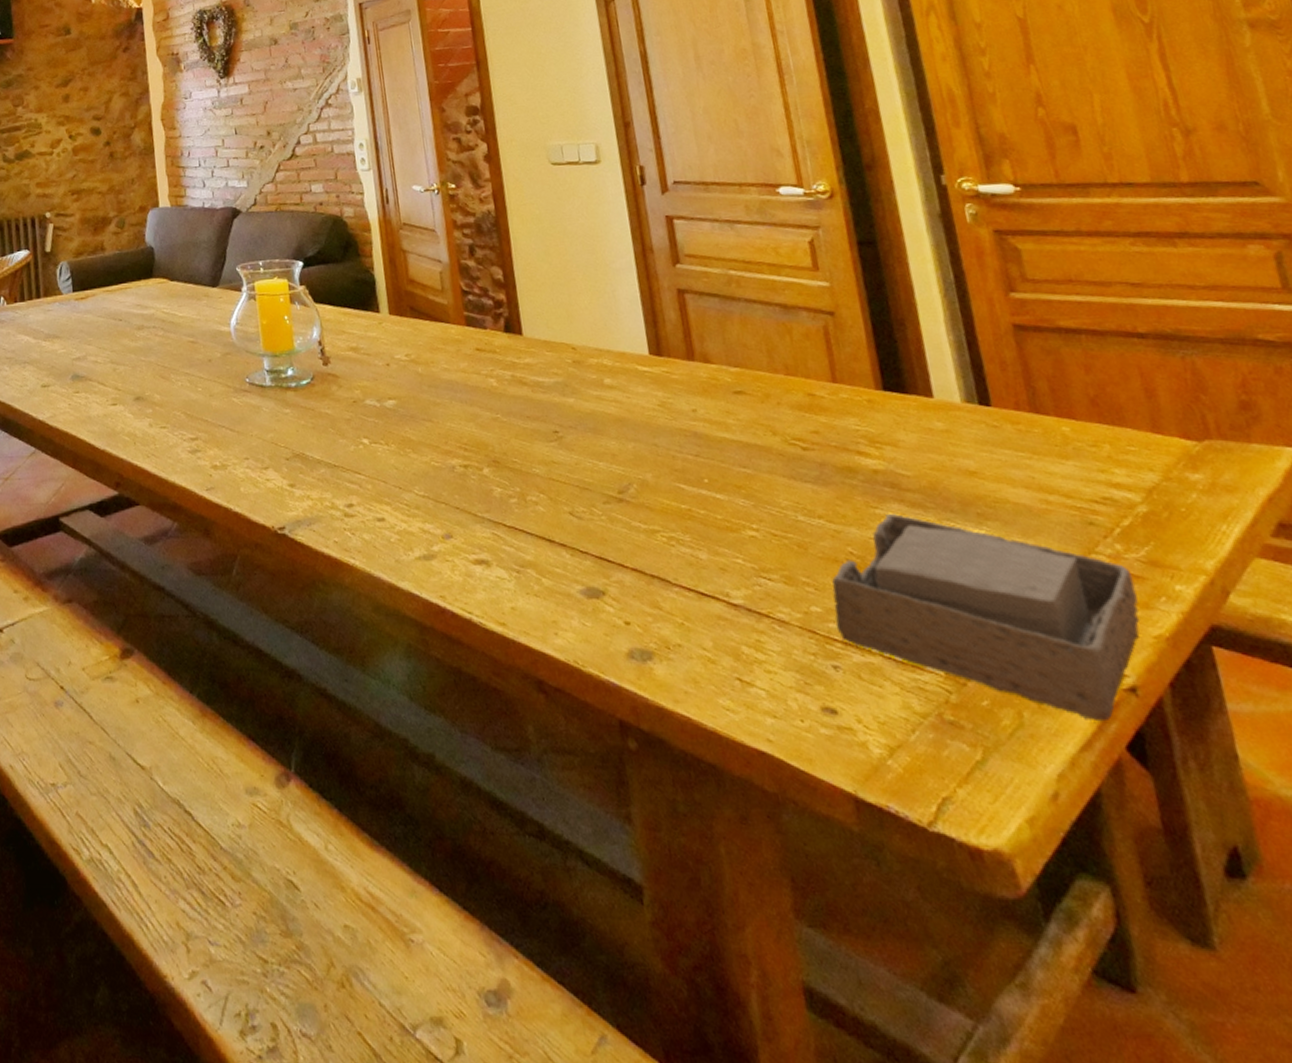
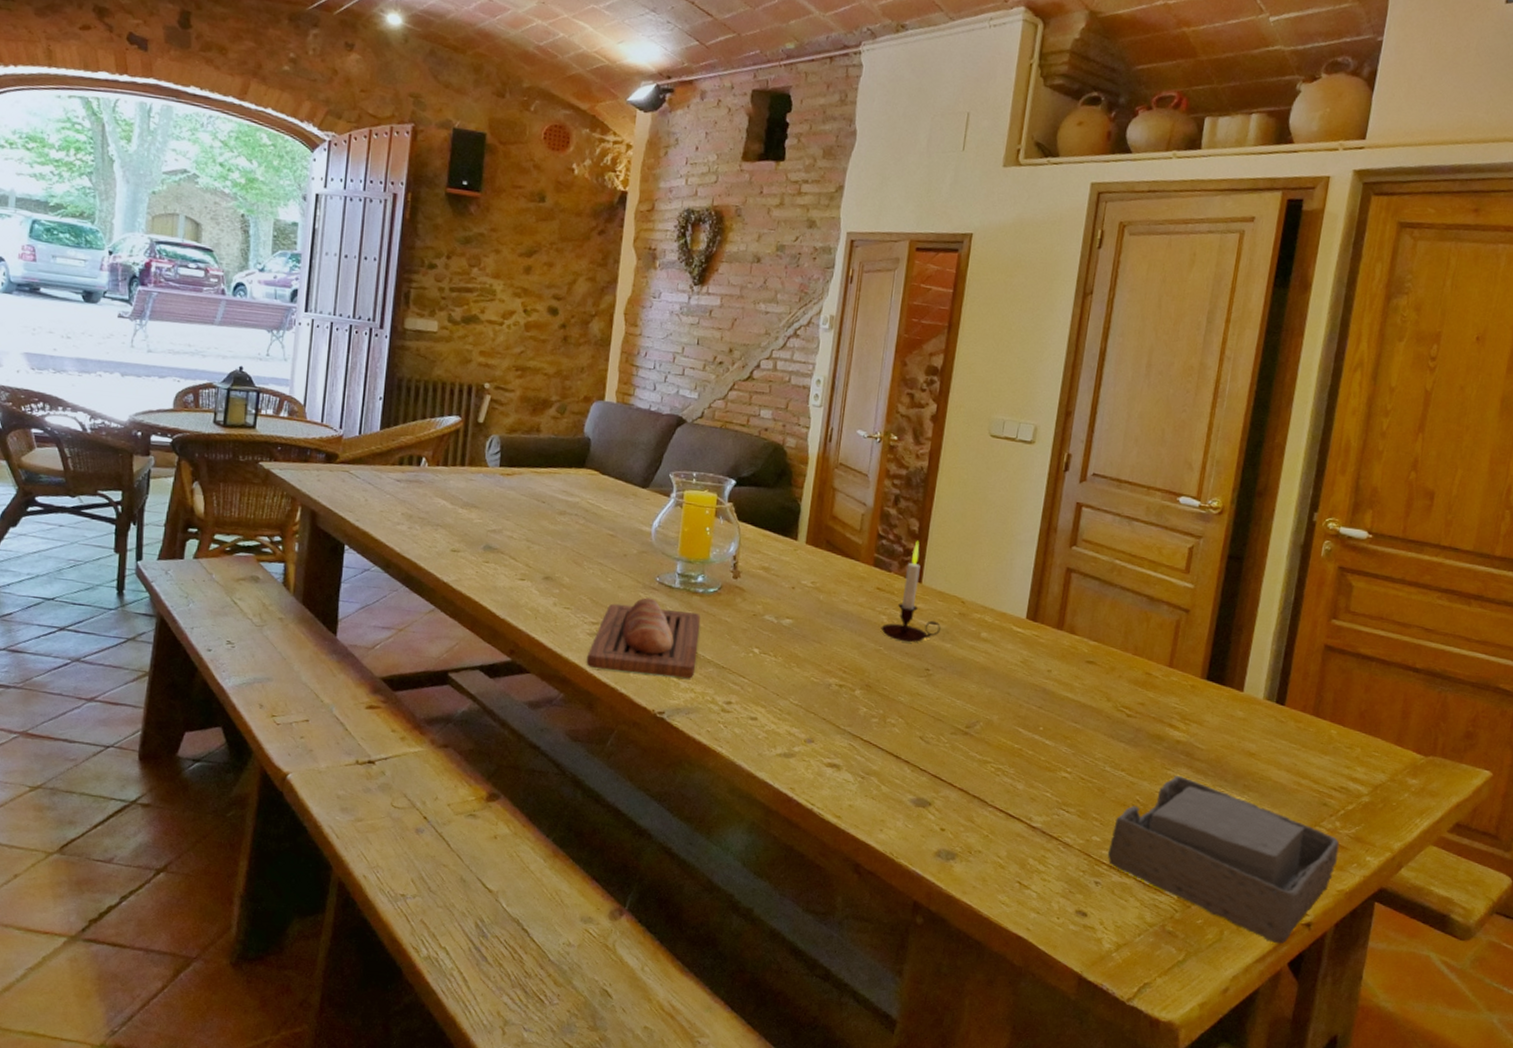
bread loaf: none [192,402,306,488] -> present [586,597,701,679]
candle: none [492,289,558,404] -> present [881,540,941,642]

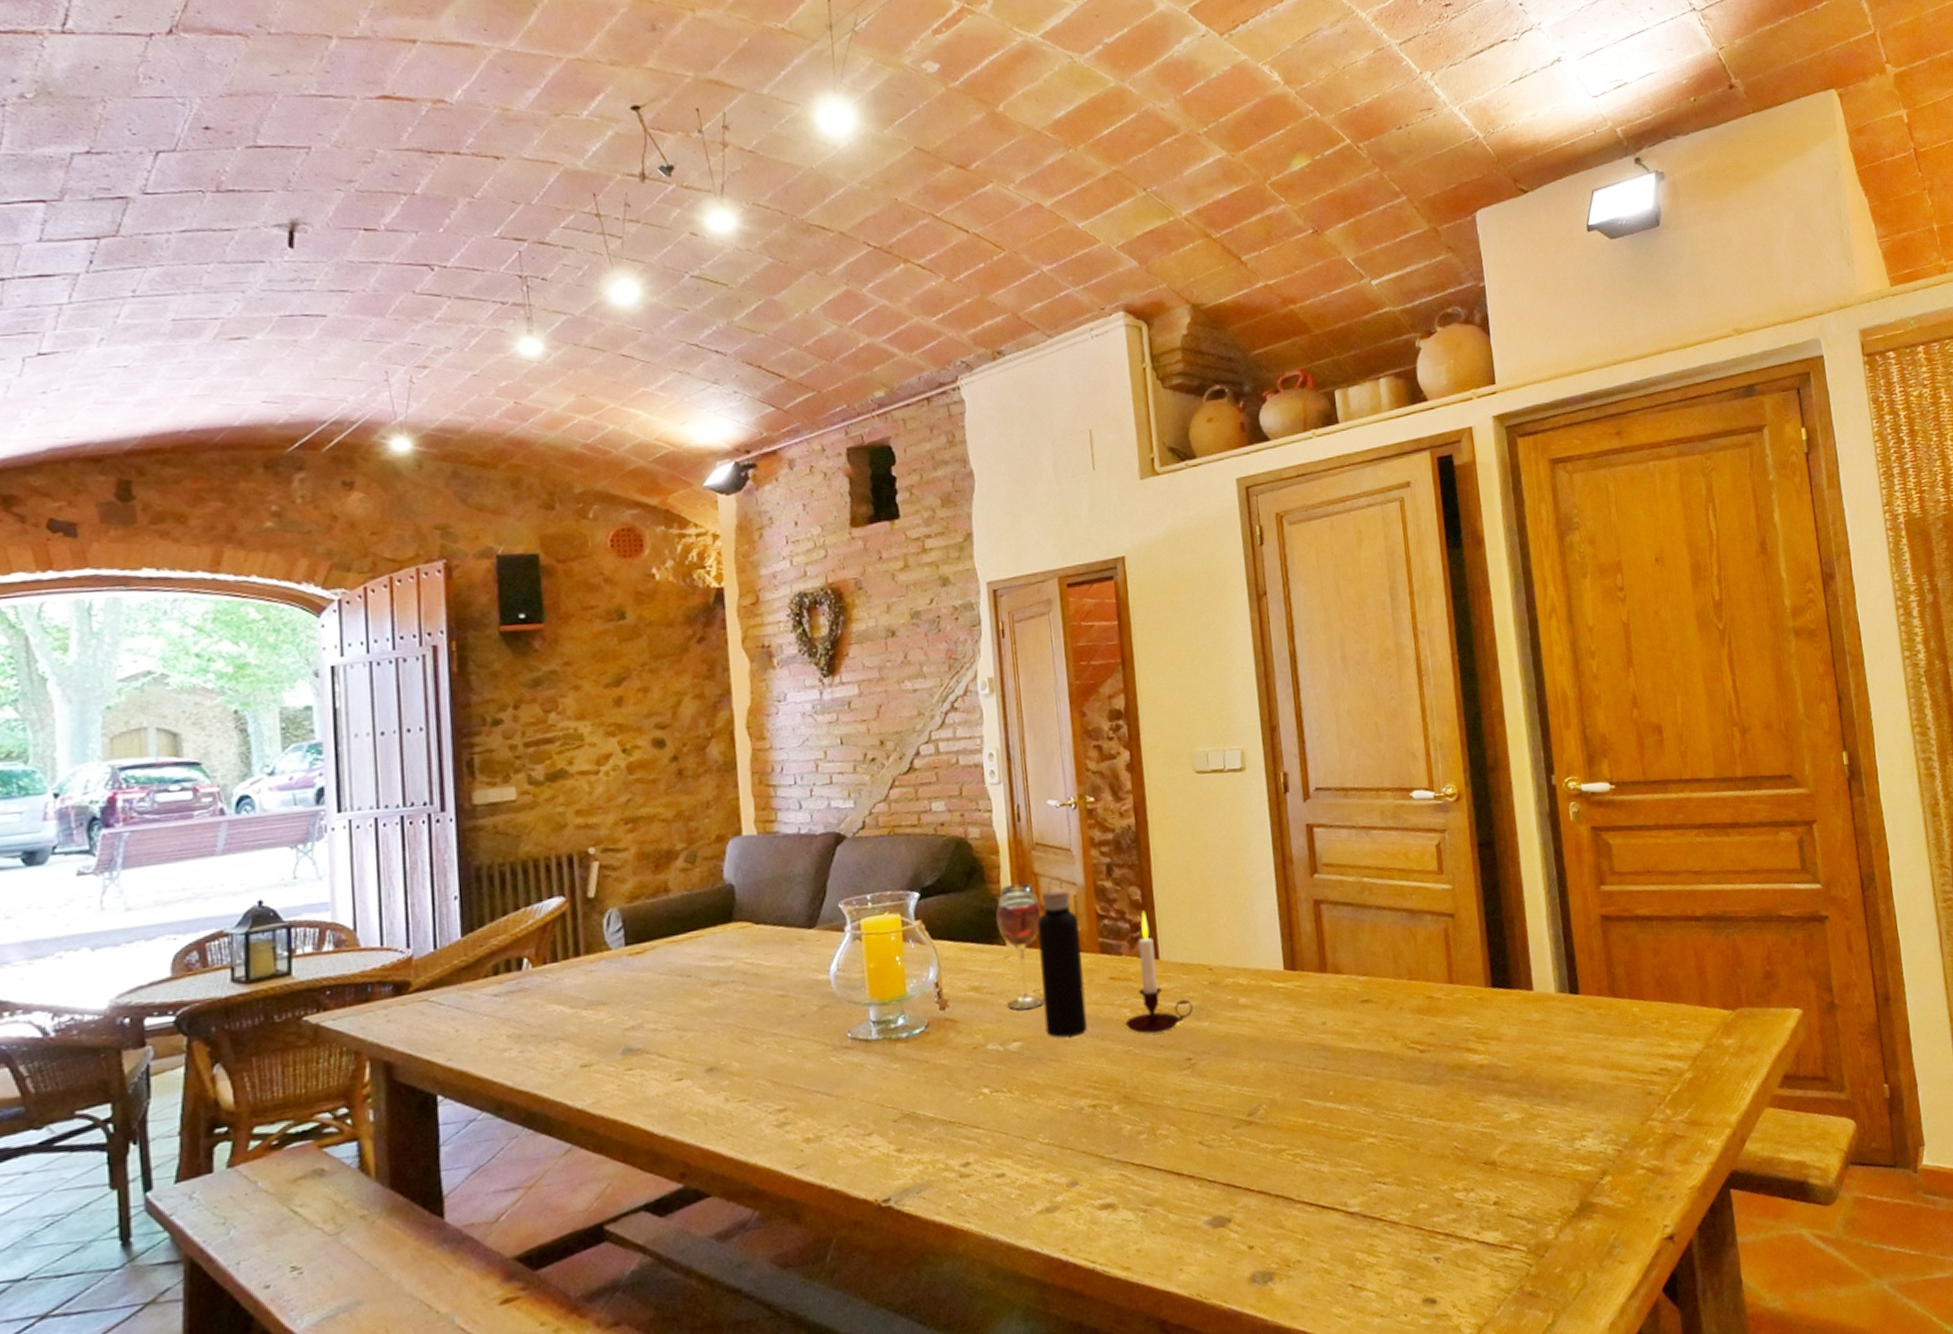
bread loaf: present [586,597,701,679] -> none [779,1060,917,1168]
wineglass: none [787,492,833,596] -> present [996,883,1045,1010]
water bottle: none [814,494,862,626] -> present [1037,876,1088,1037]
napkin holder: present [1107,776,1340,944] -> none [1438,1105,1680,1271]

